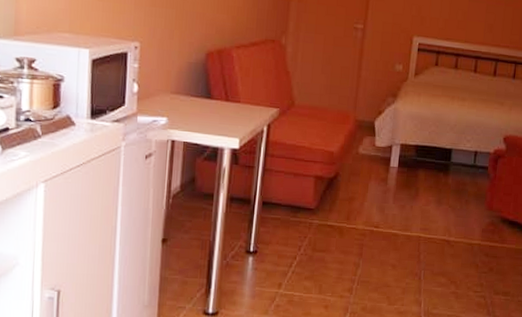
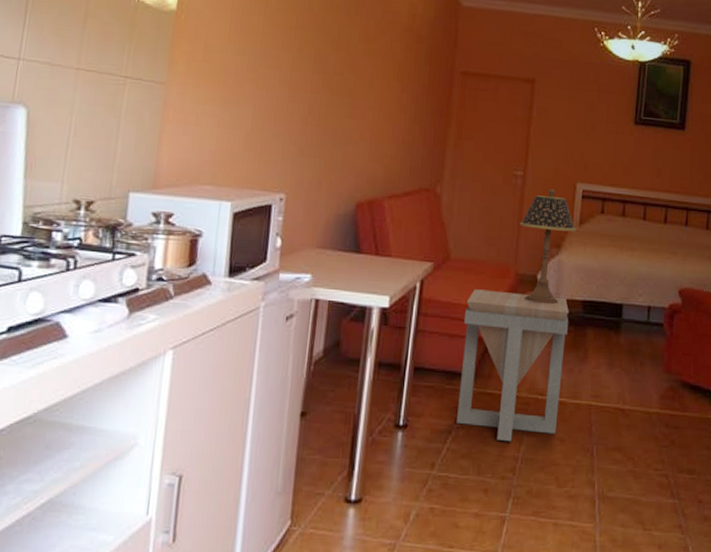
side table: none [301,133,403,267] -> present [457,289,569,442]
table lamp: none [359,42,412,148] -> present [520,189,576,304]

